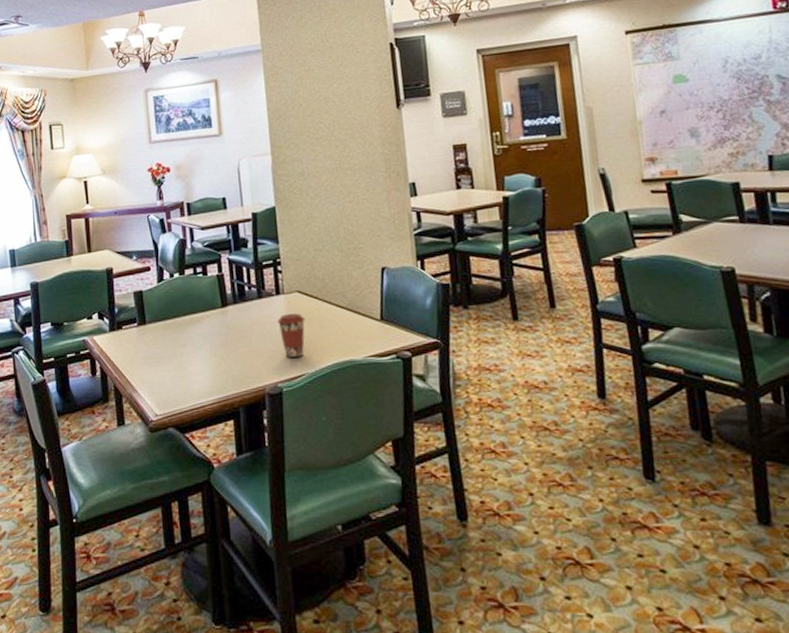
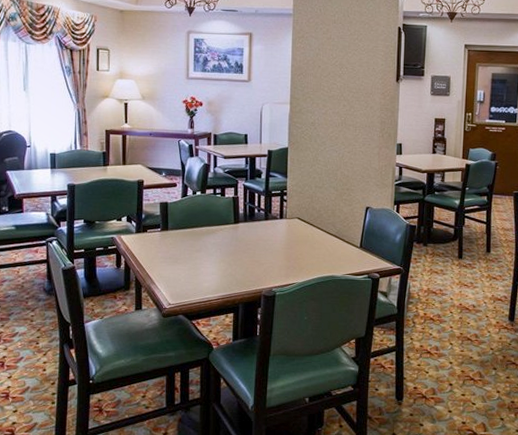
coffee cup: present [277,313,306,359] -> none [279,235,301,270]

